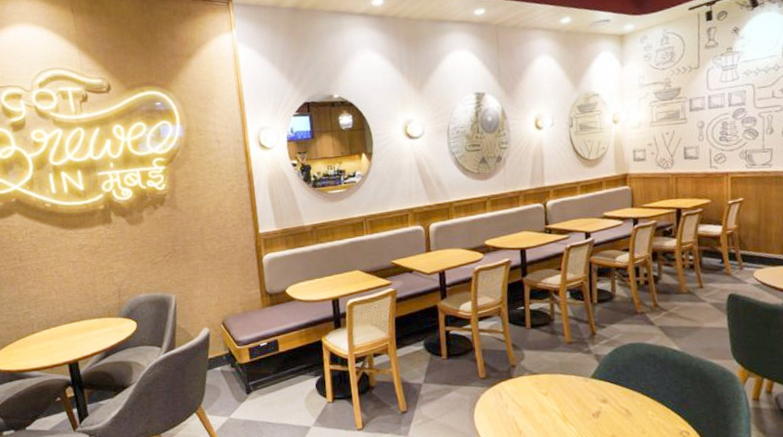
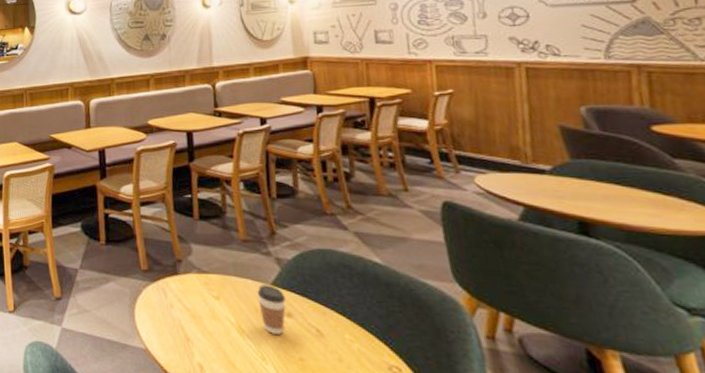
coffee cup: none [579,378,603,419] -> present [257,285,286,335]

